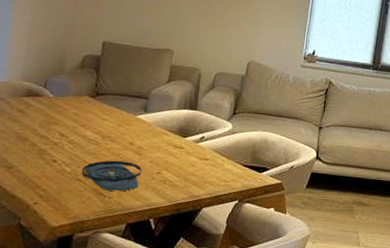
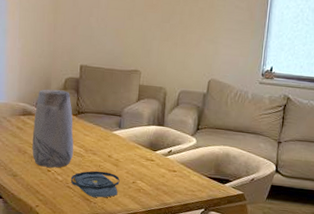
vase: none [34,67,90,158] -> present [32,89,74,168]

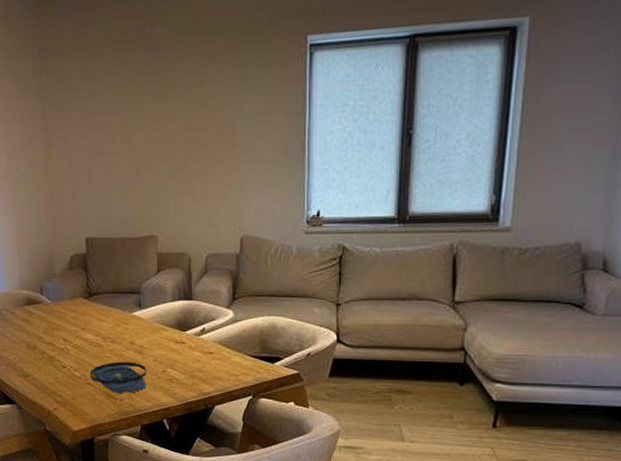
vase: present [32,89,74,168] -> none [40,270,90,363]

